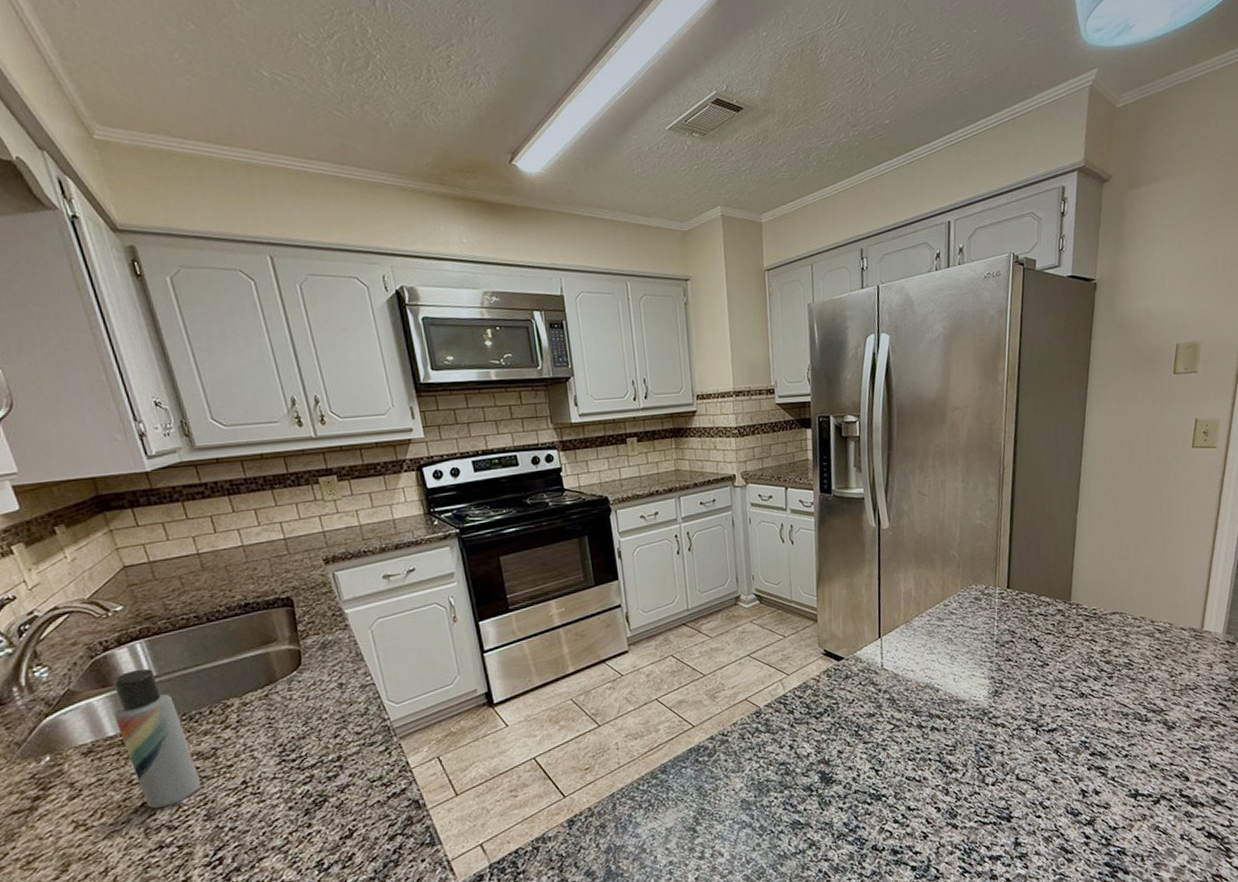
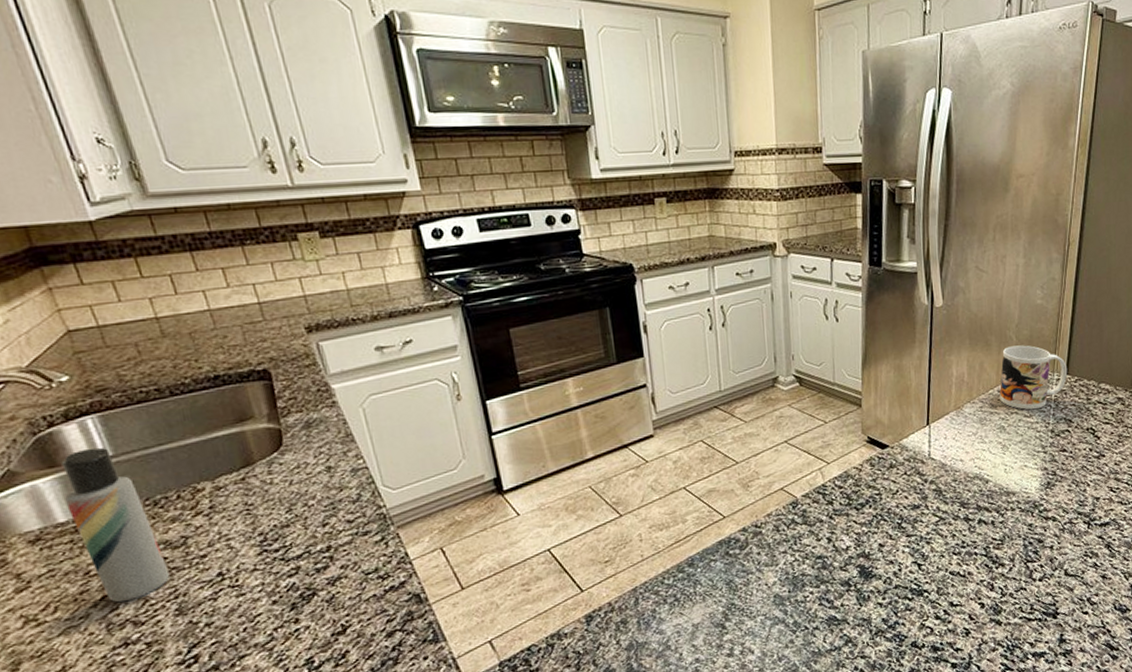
mug: none [945,562,1009,622] -> present [1000,345,1068,410]

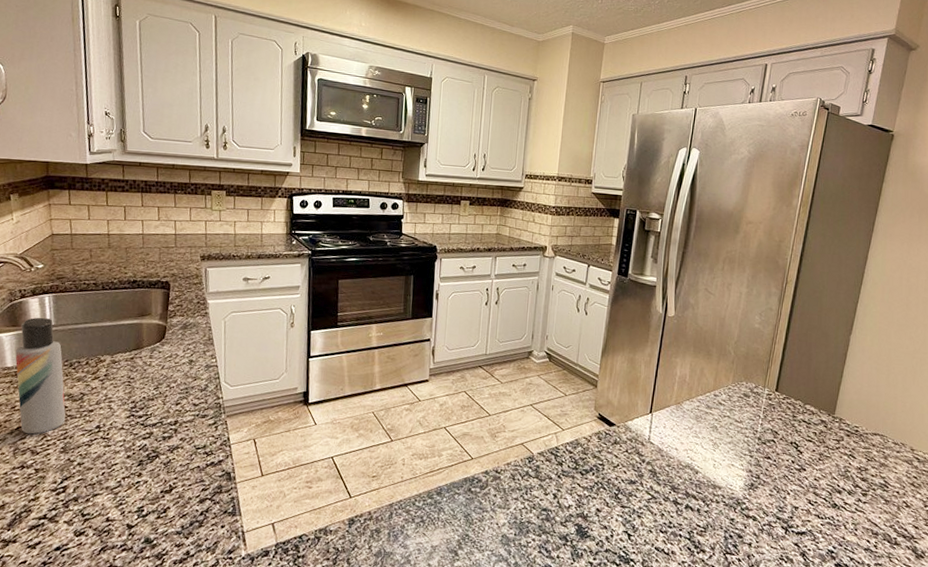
mug: present [1000,345,1068,410] -> none [715,359,778,417]

